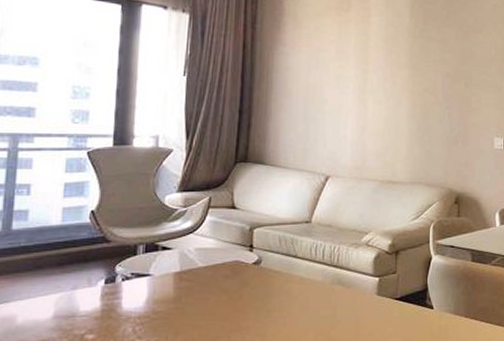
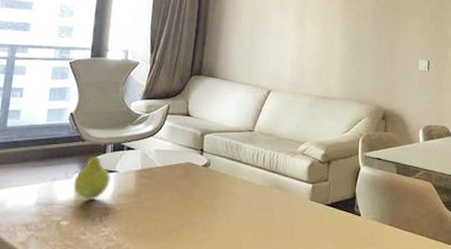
fruit: none [99,245,145,308] -> present [73,144,112,199]

